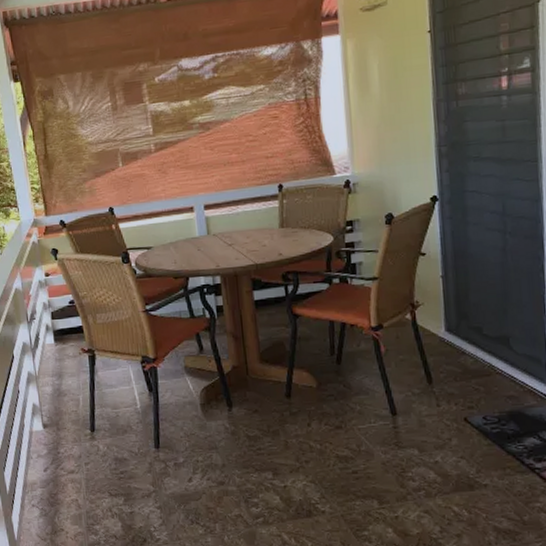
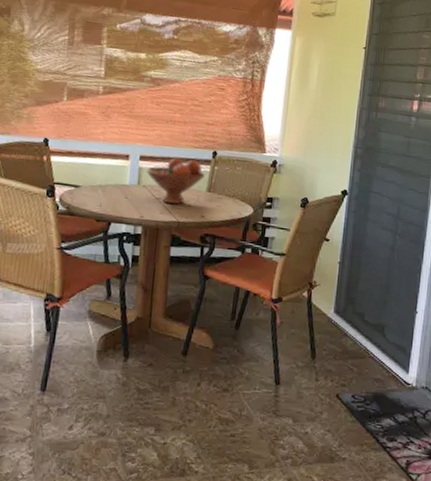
fruit bowl: none [213,198,275,248] -> present [146,158,205,205]

